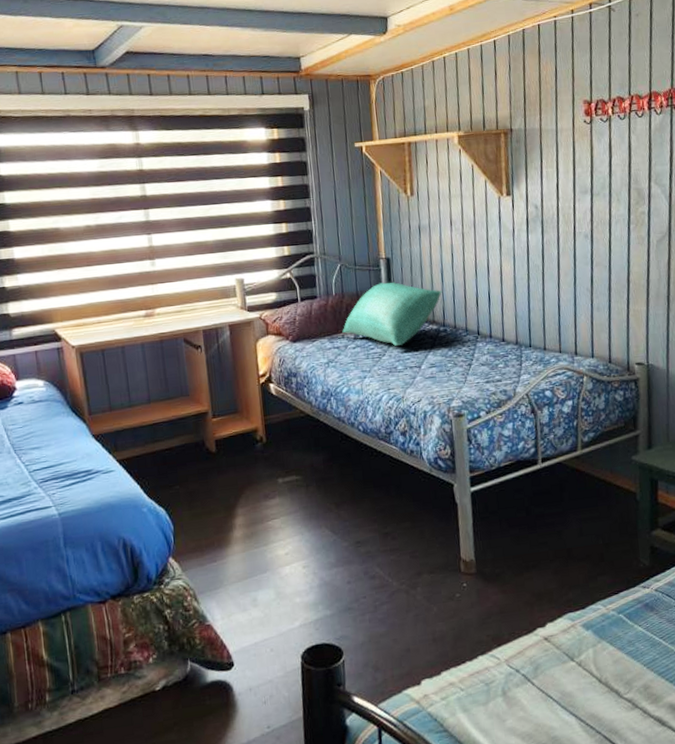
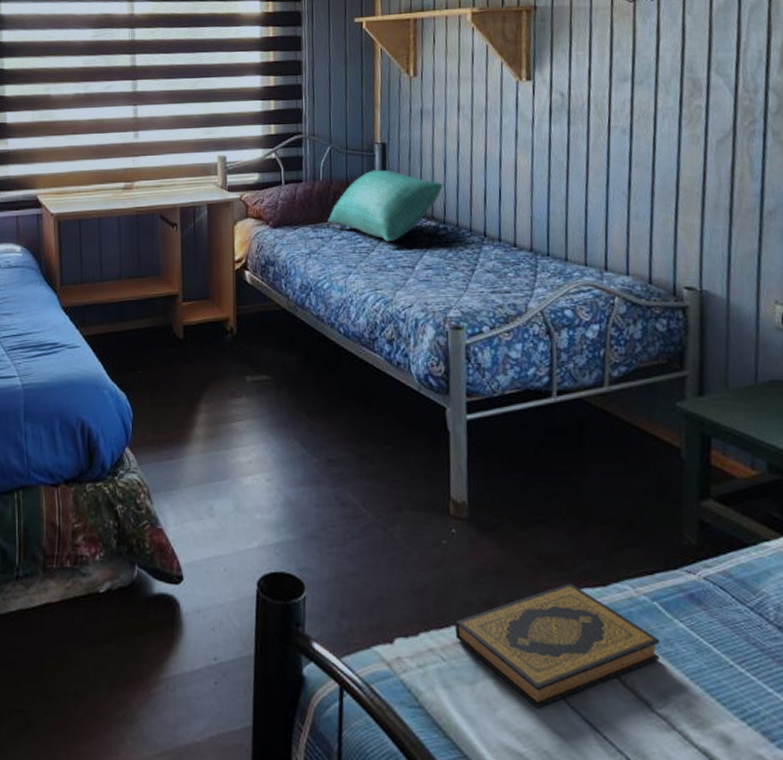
hardback book: none [469,611,626,713] -> present [454,583,661,708]

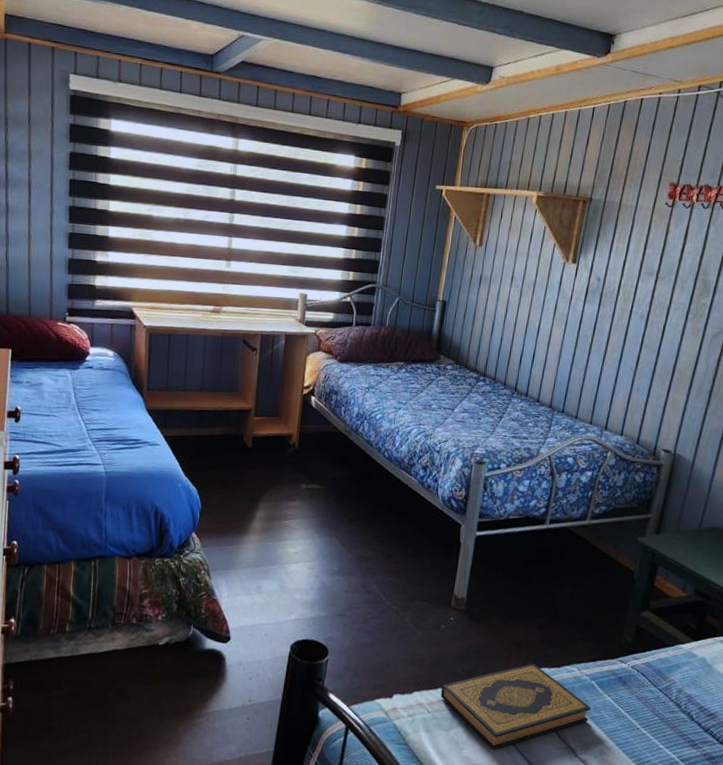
cushion: present [327,170,444,241] -> none [387,323,489,386]

